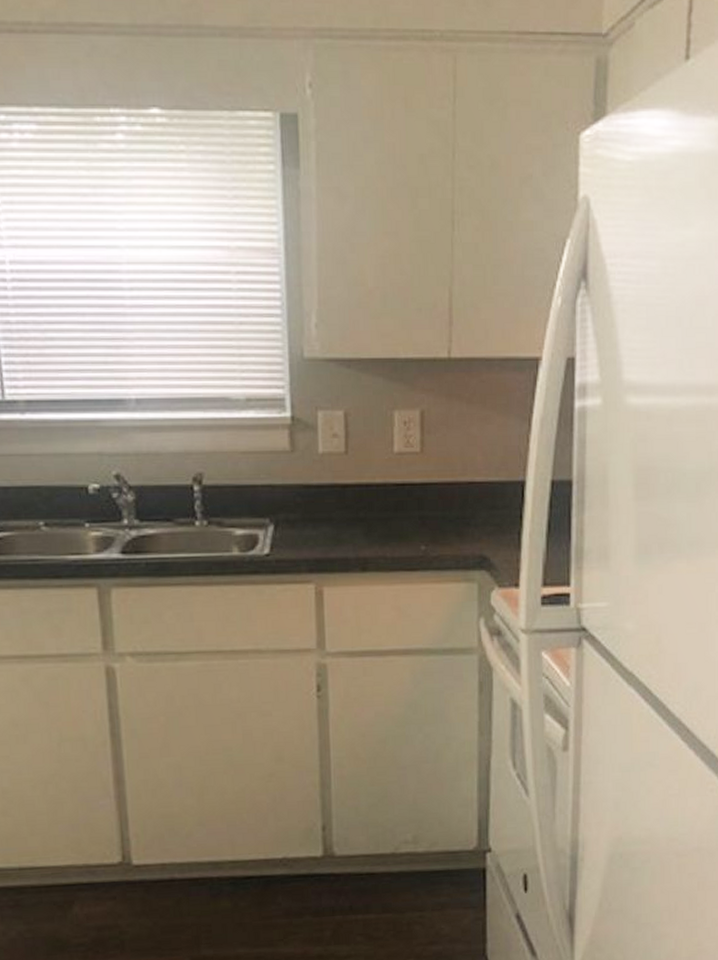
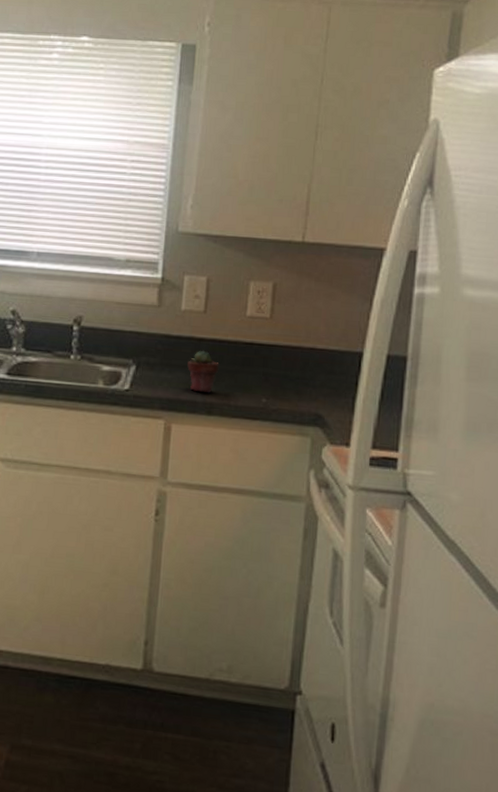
potted succulent: none [333,498,370,548] -> present [187,350,219,393]

